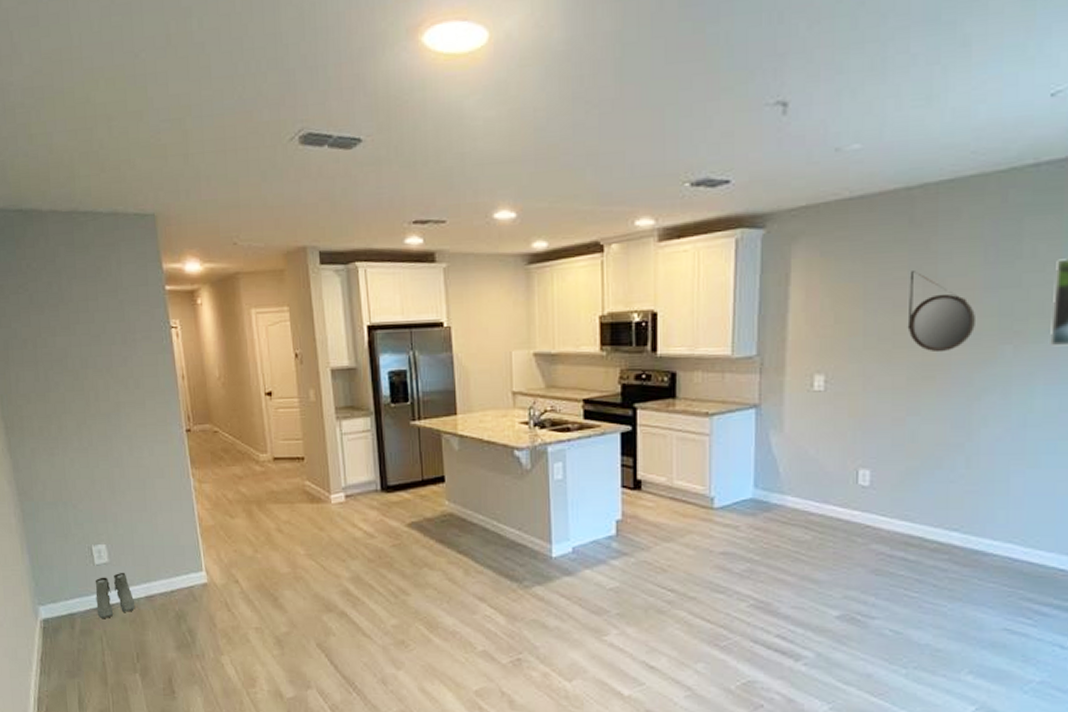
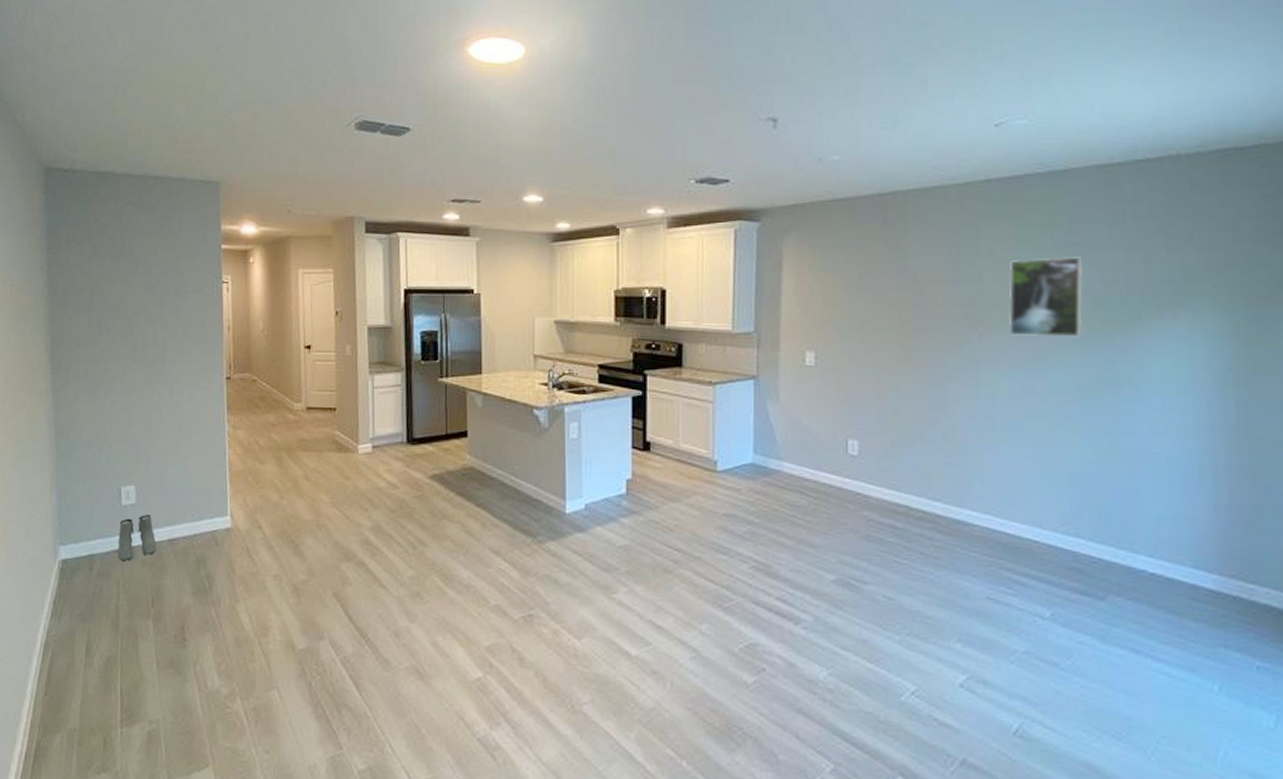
home mirror: present [907,271,975,353] -> none [885,264,944,336]

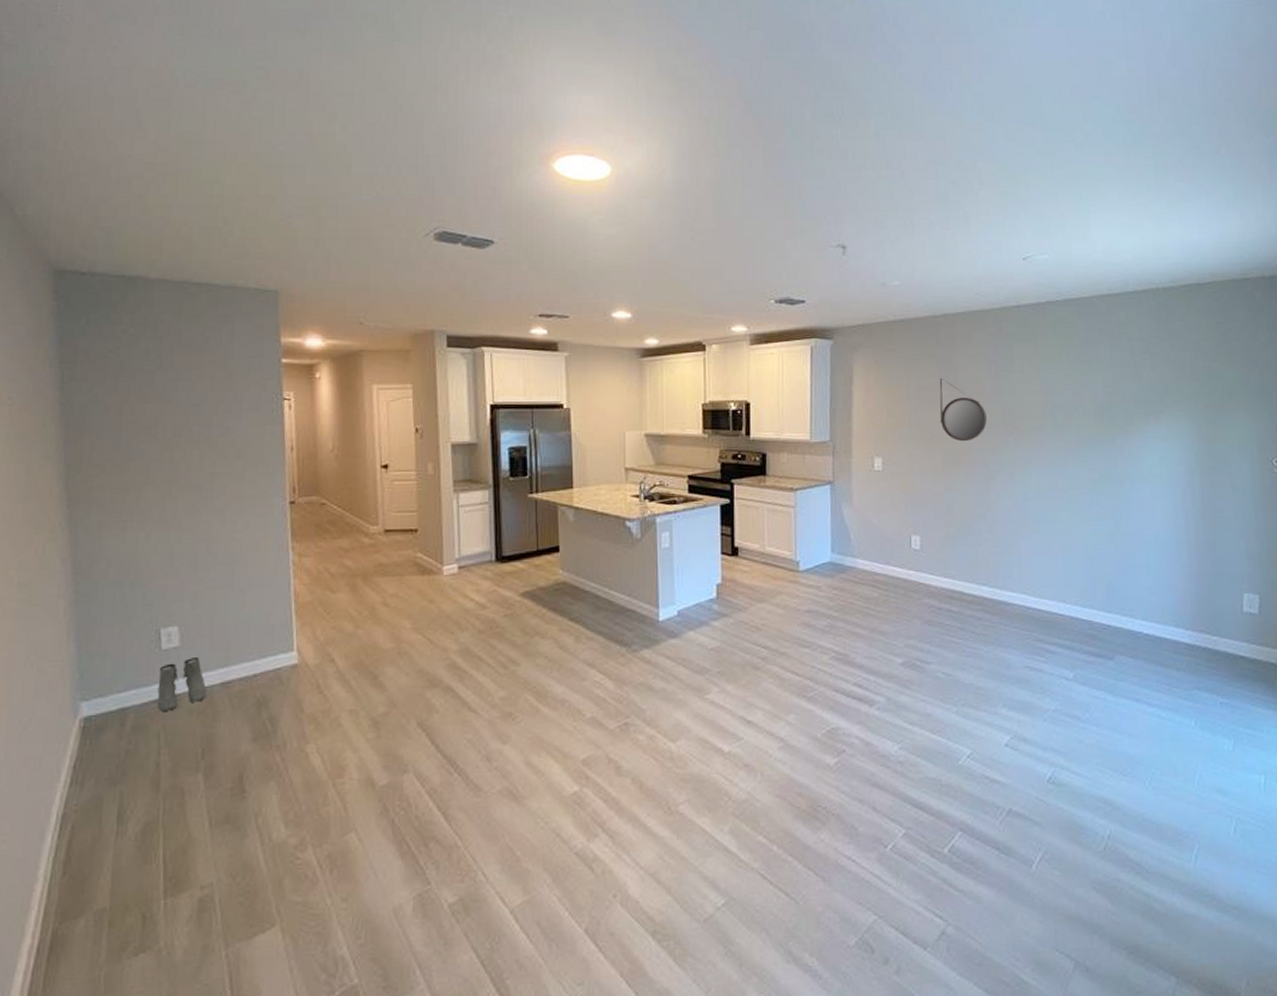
home mirror: none [885,264,944,336] -> present [939,378,987,442]
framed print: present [1008,257,1084,338] -> none [1036,372,1092,440]

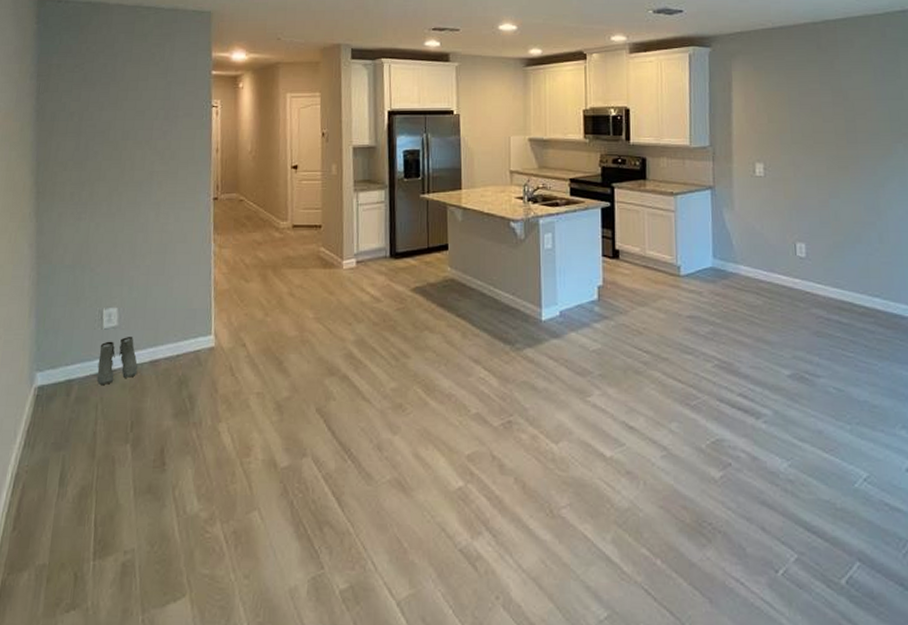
home mirror: present [939,378,987,442] -> none [821,84,874,148]

